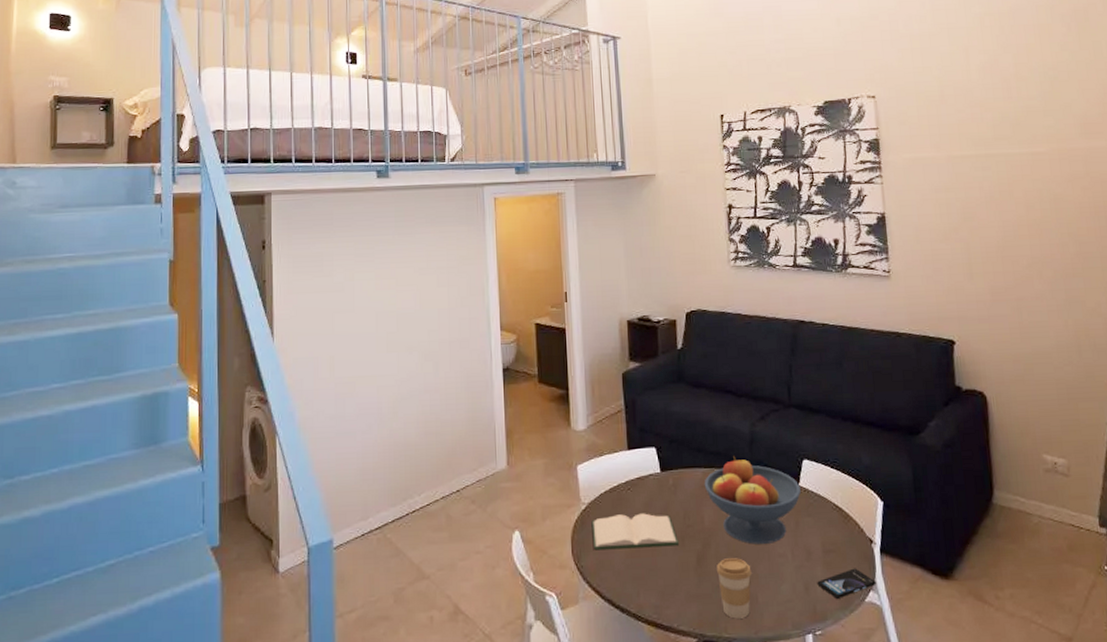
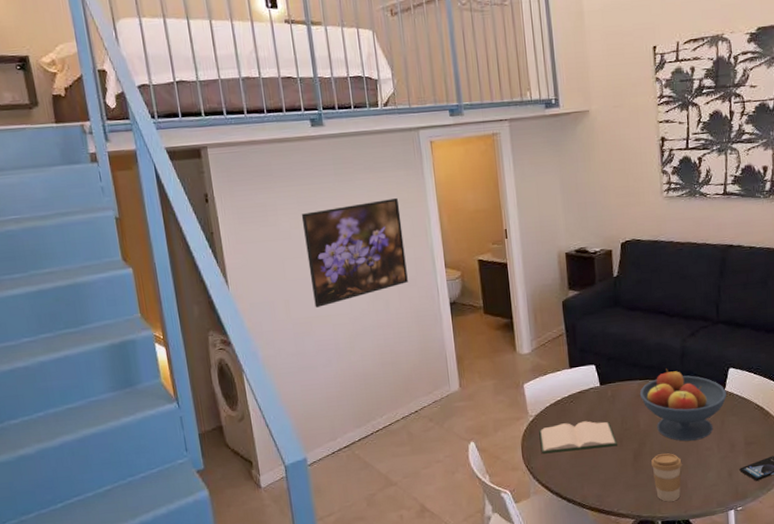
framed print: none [357,253,460,366] -> present [301,197,408,308]

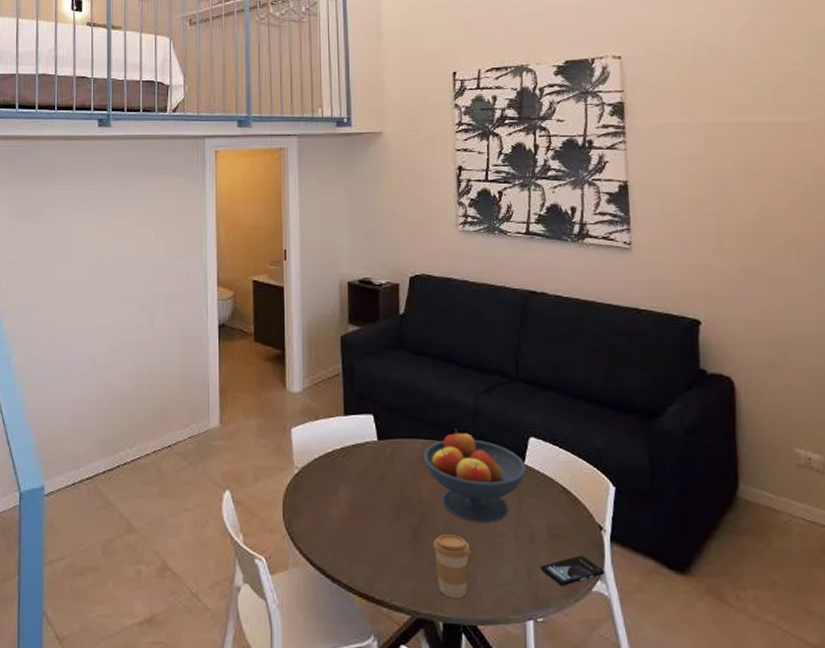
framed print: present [301,197,408,308] -> none [76,205,177,315]
hardback book: present [539,421,617,454] -> none [304,481,394,518]

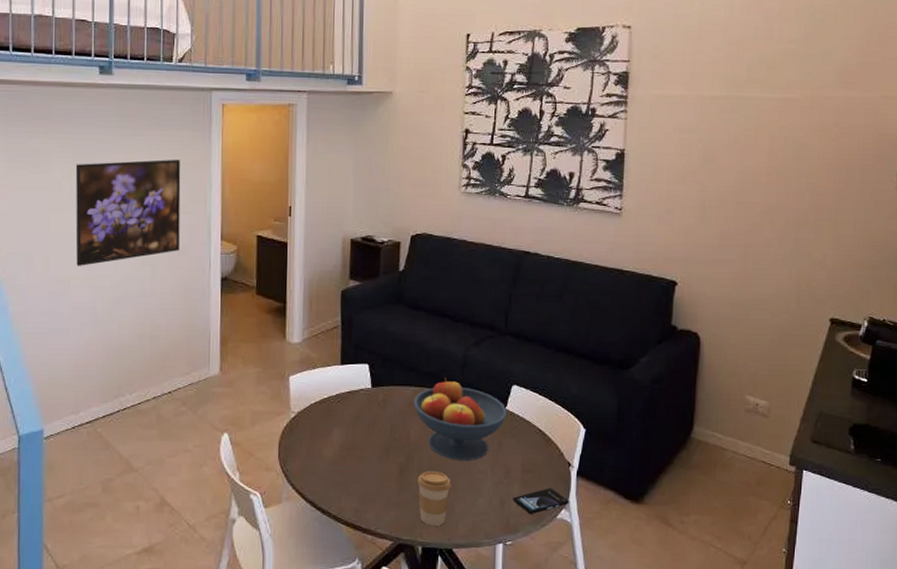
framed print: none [76,205,177,315] -> present [75,159,181,266]

